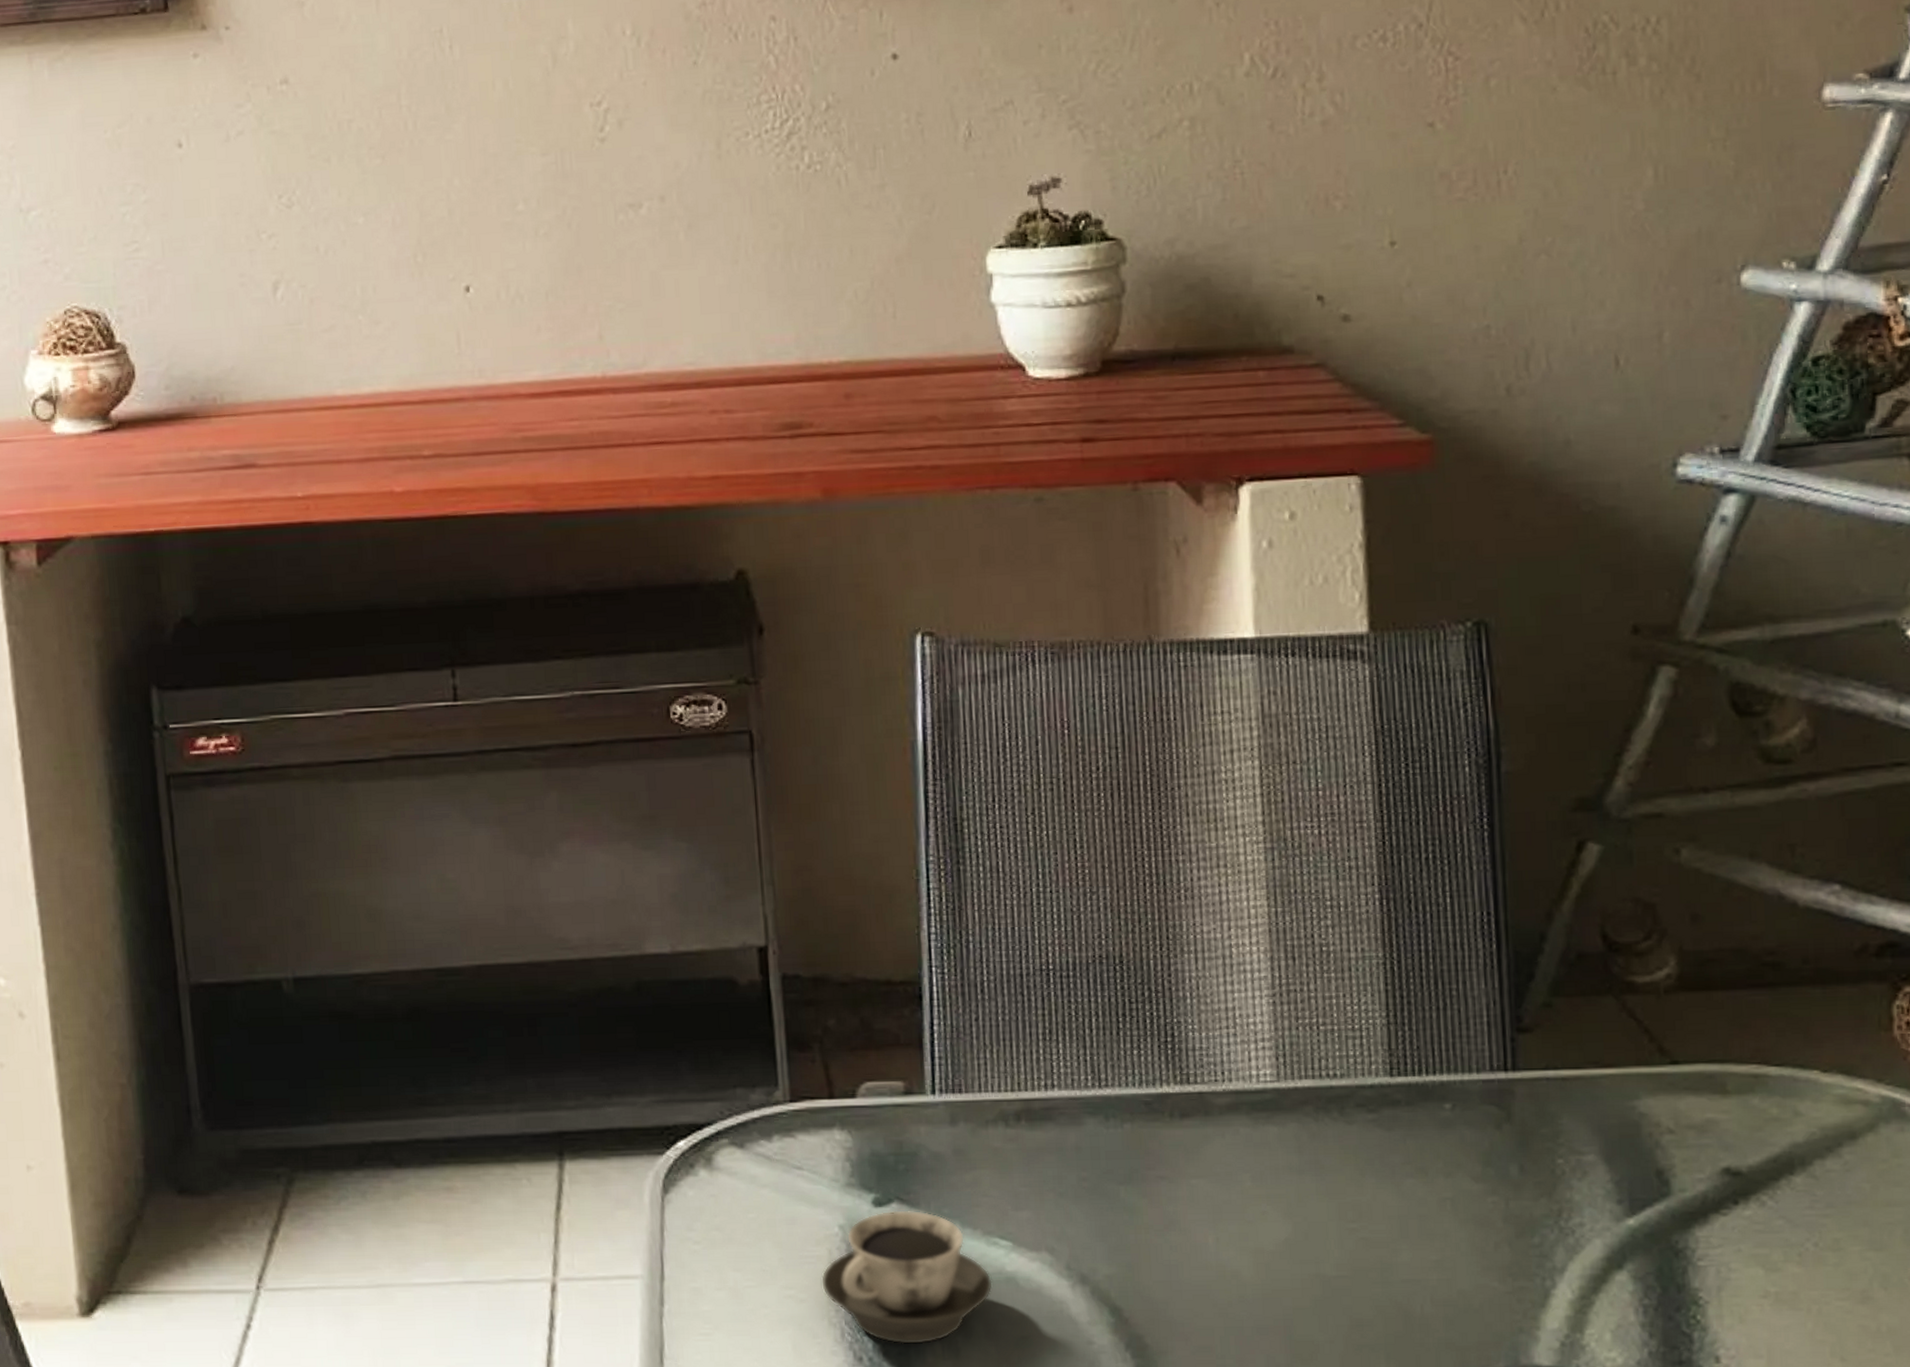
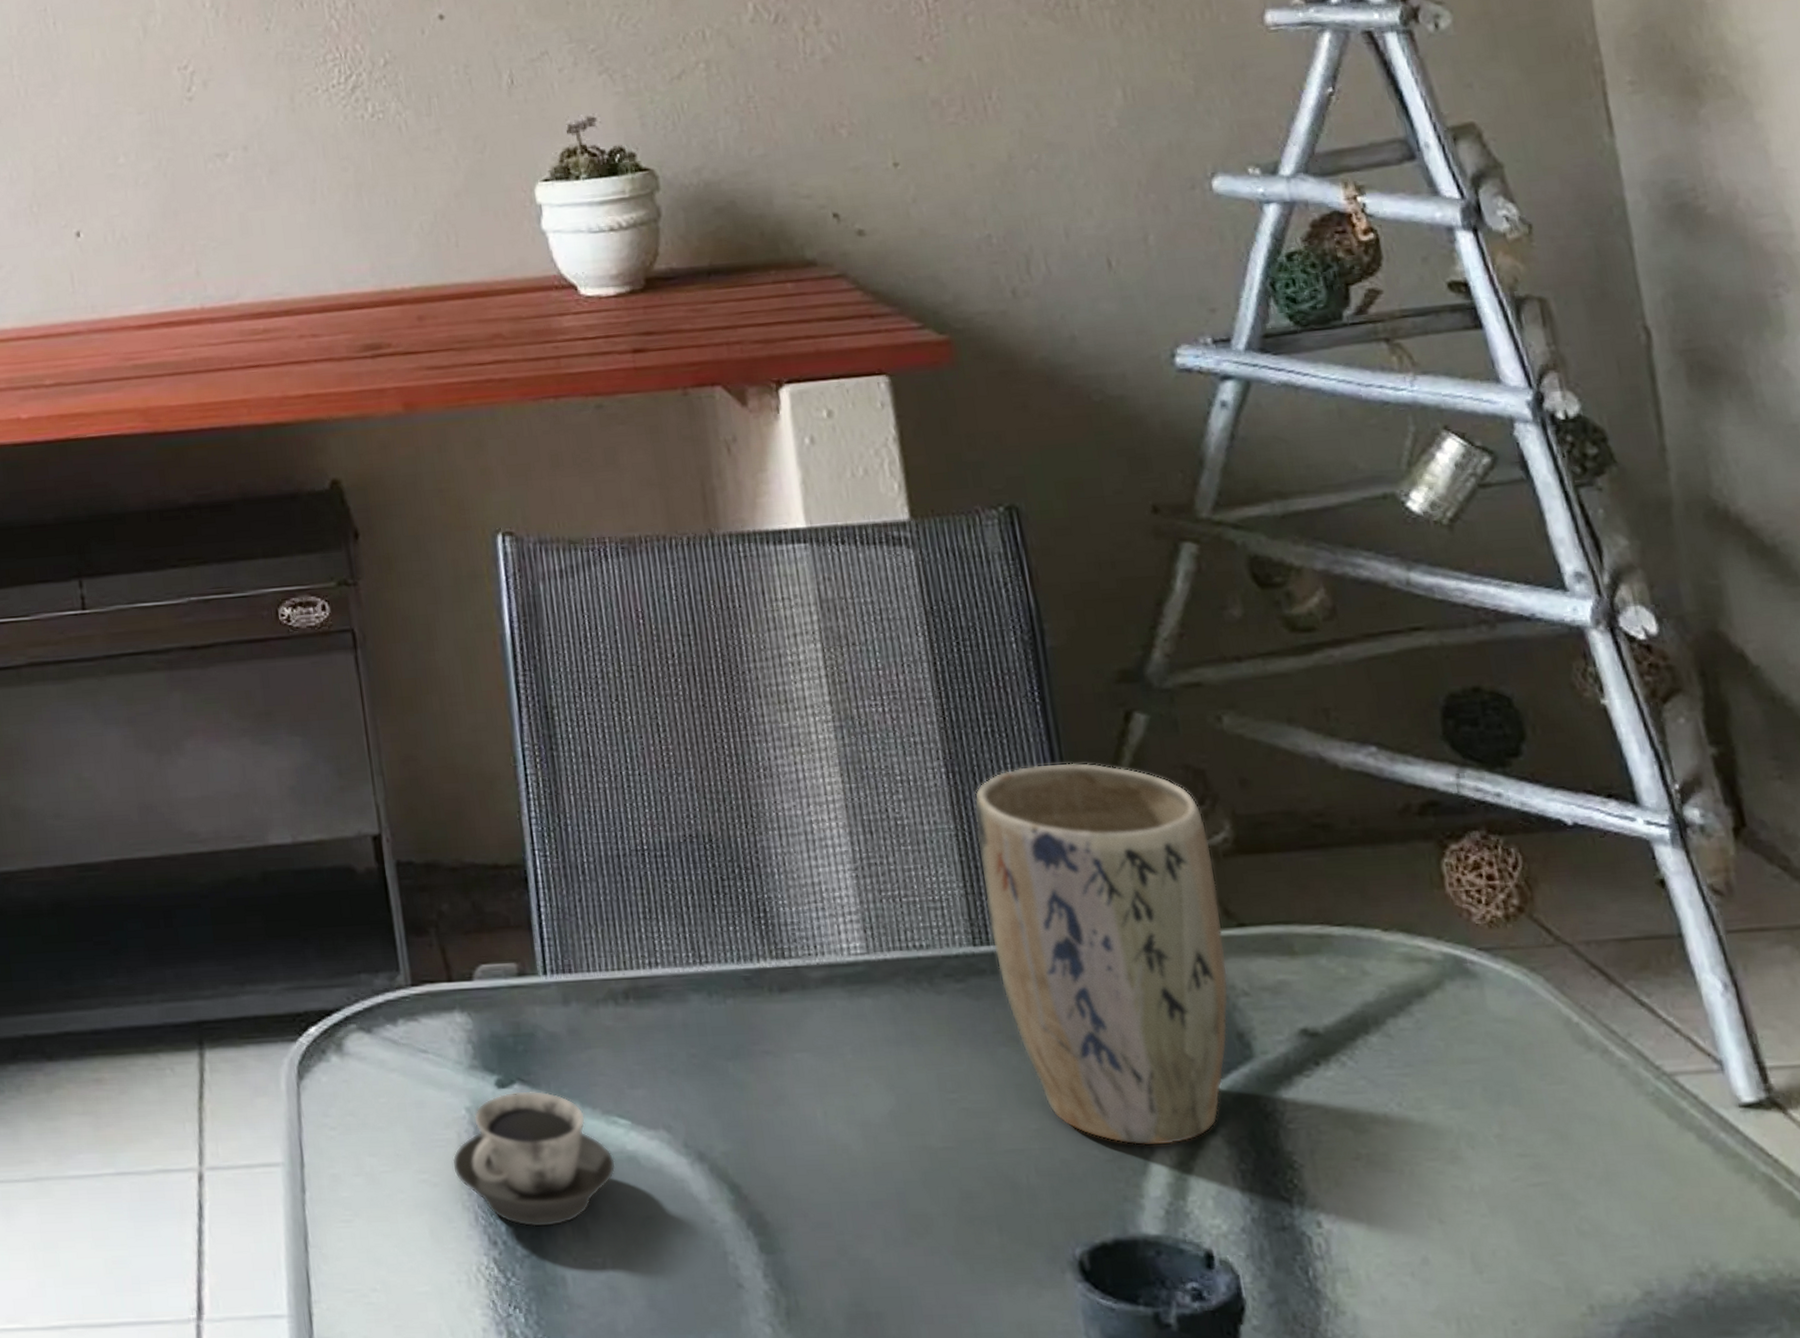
plant pot: none [1405,892,1655,1280] -> present [974,762,1229,1146]

